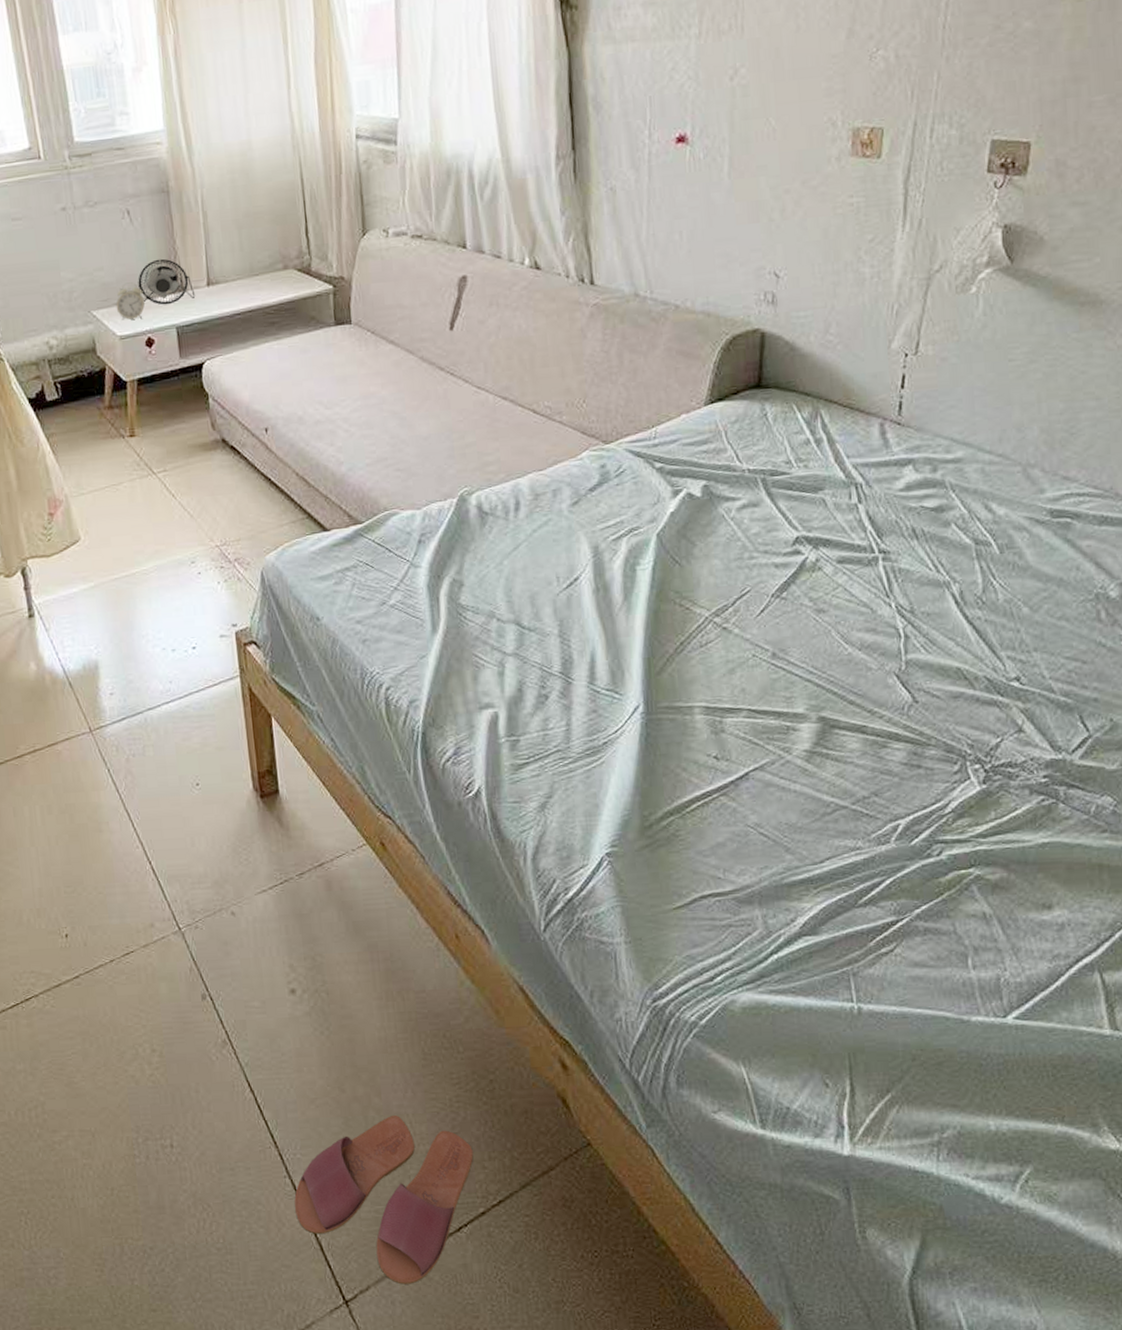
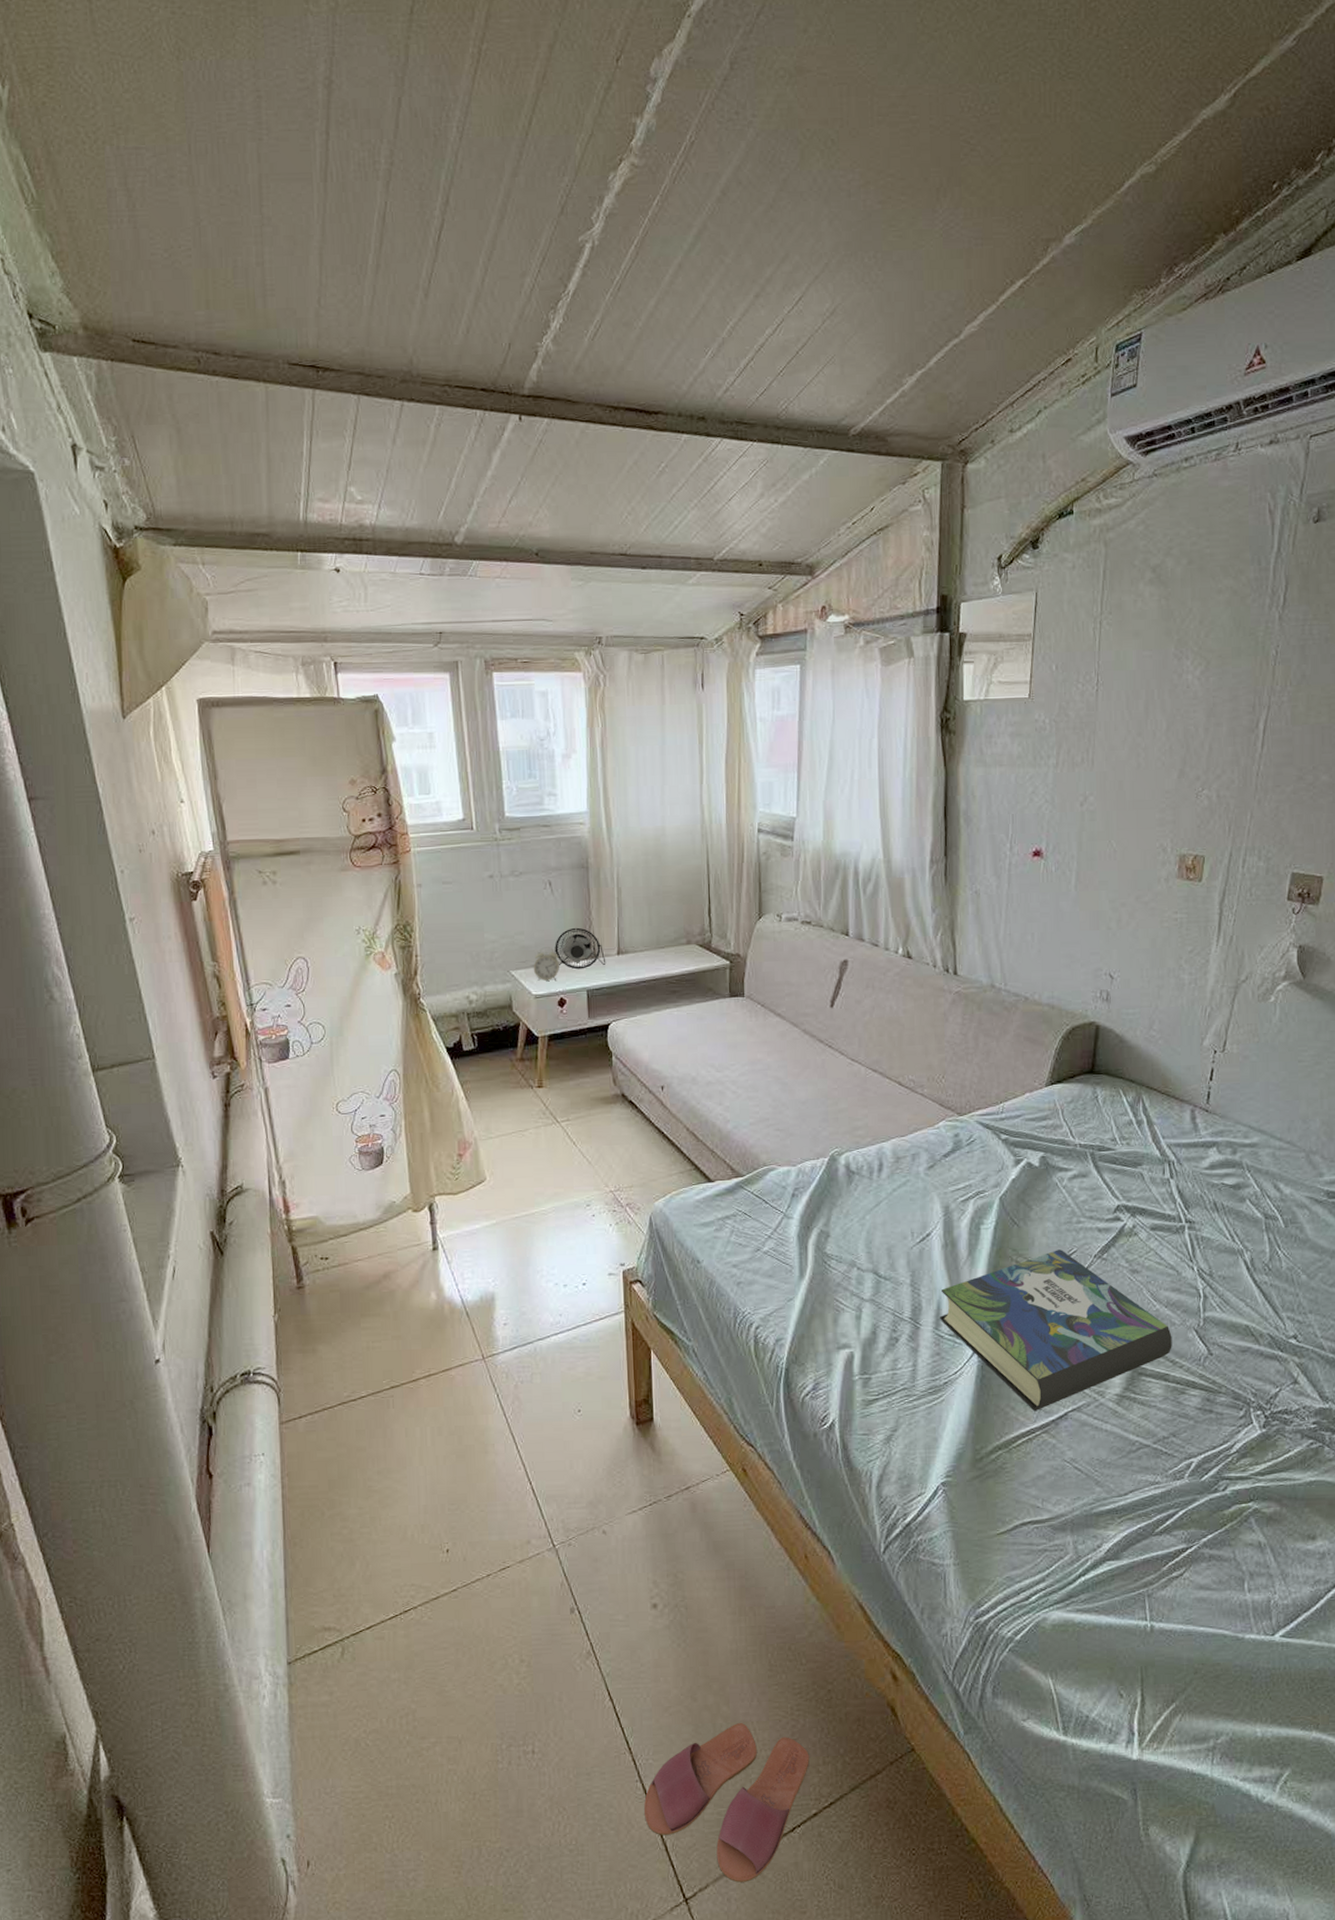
book: none [595,589,869,772] -> present [940,1249,1172,1412]

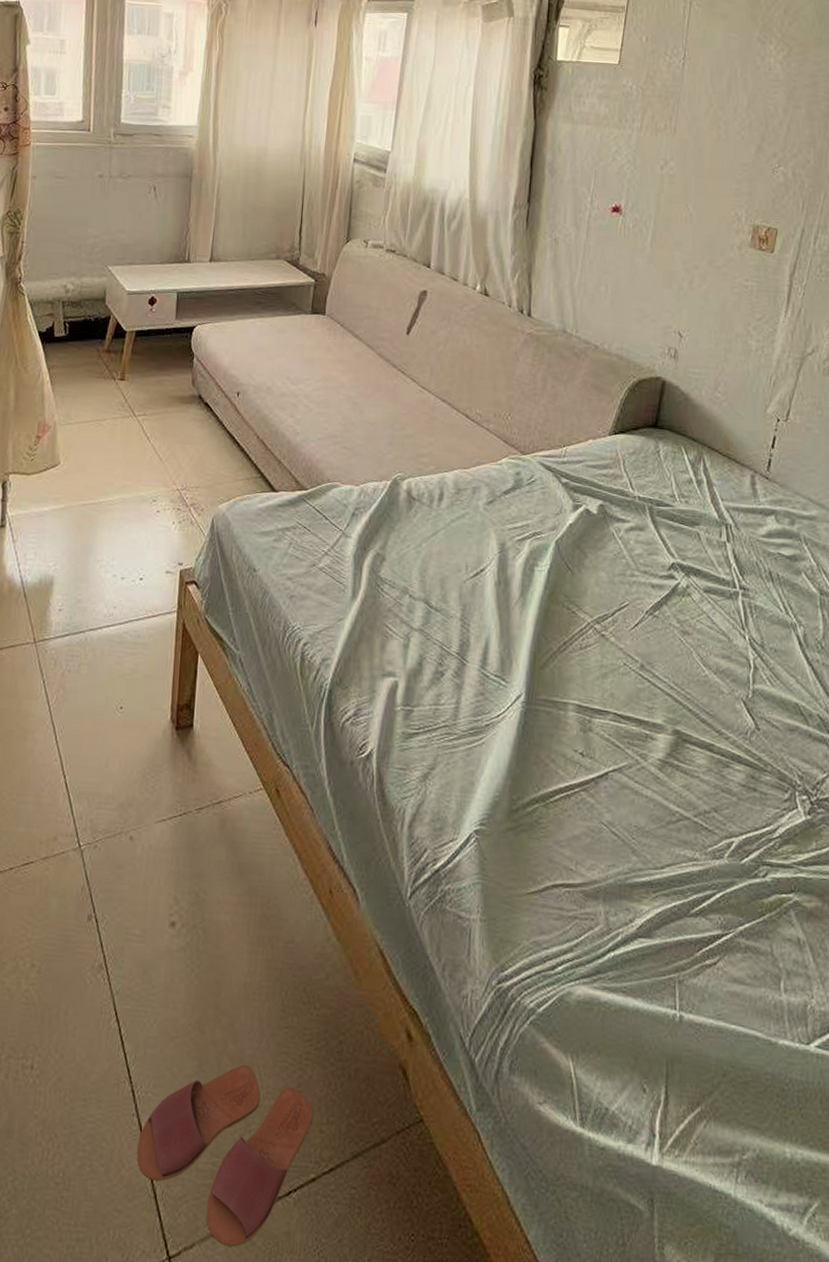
alarm clock: present [533,947,559,981] -> none [129,247,155,280]
desk fan: present [555,927,606,970] -> none [151,232,199,272]
book: present [940,1249,1172,1412] -> none [487,601,720,767]

